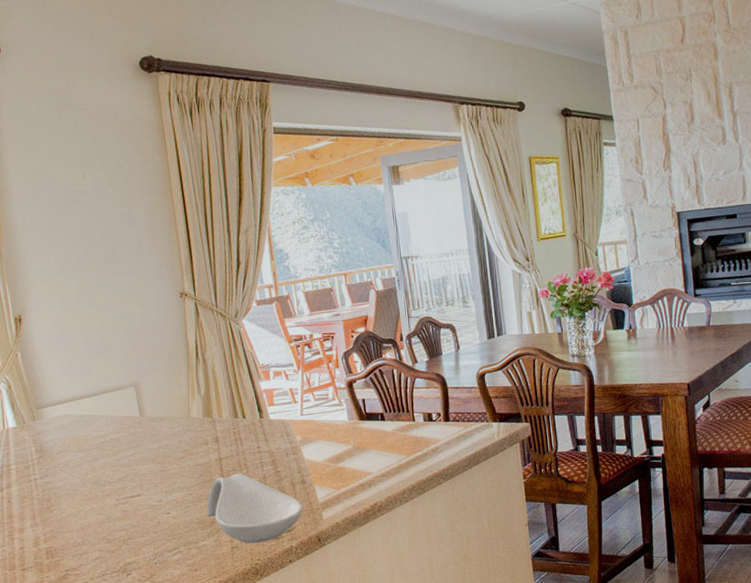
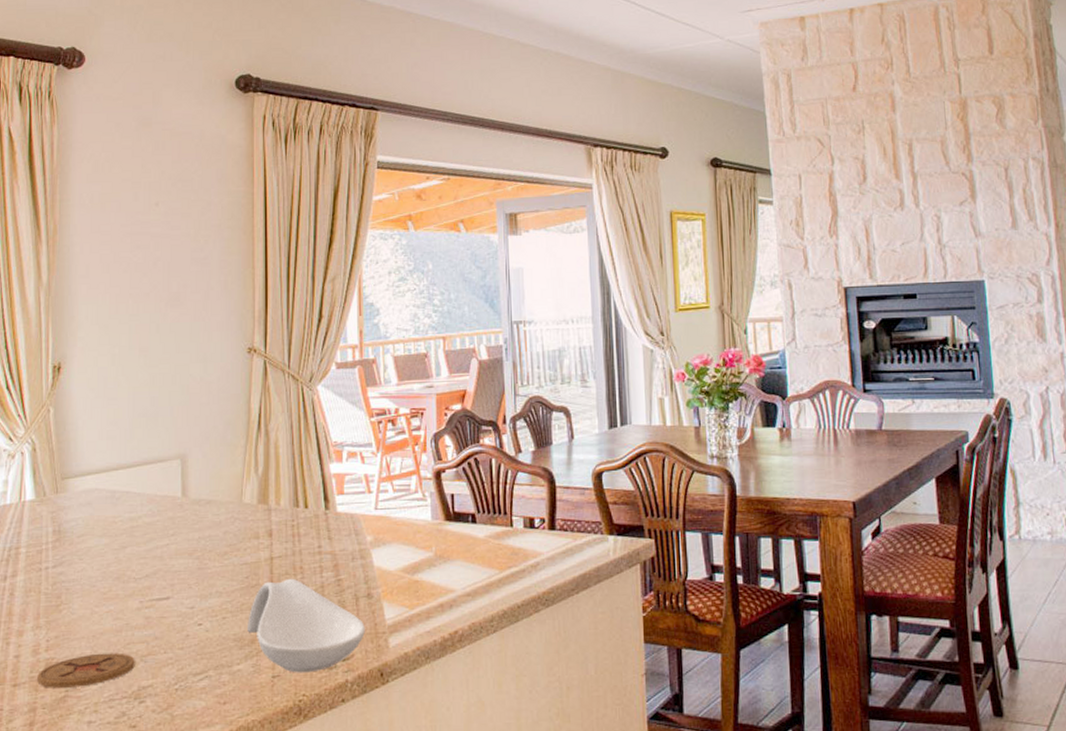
coaster: none [41,539,120,570] -> present [37,653,135,688]

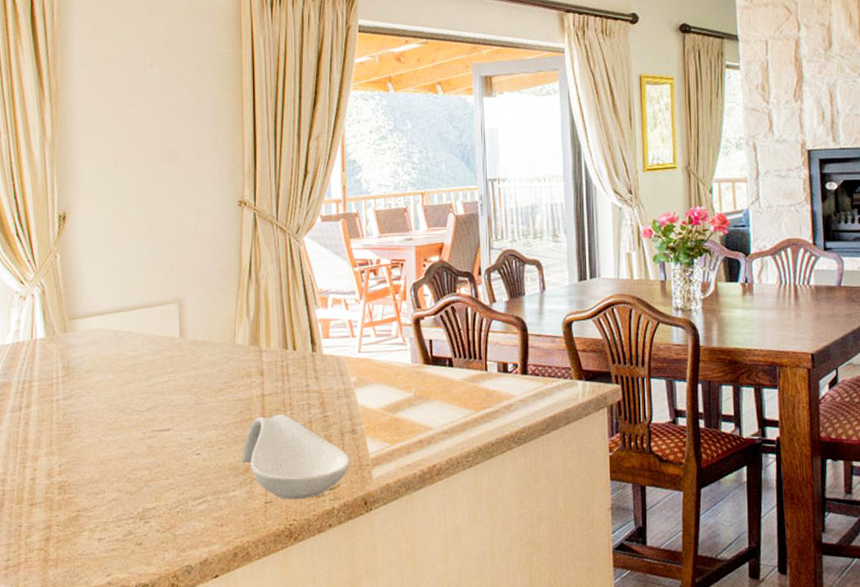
coaster: present [37,653,135,688] -> none [52,478,140,508]

